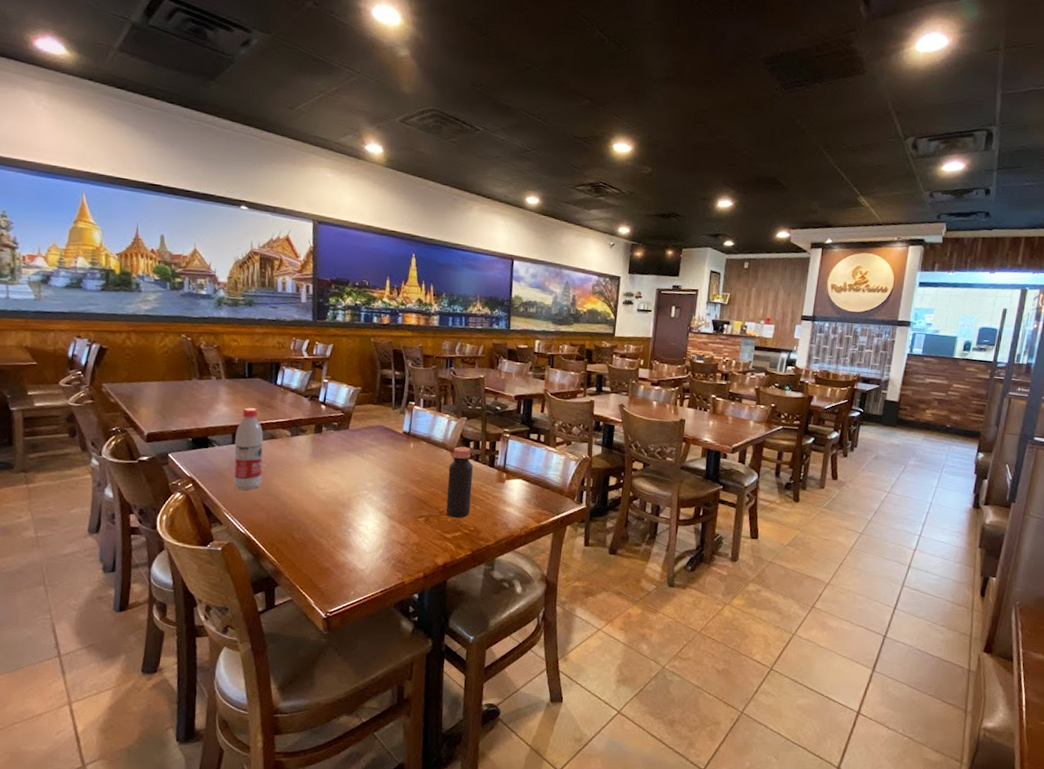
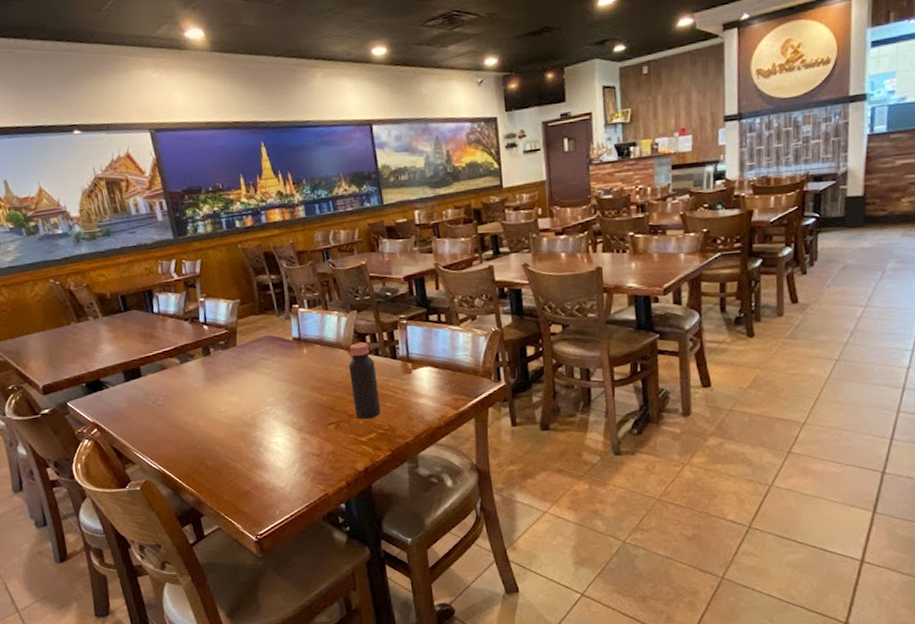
water bottle: present [233,408,264,491] -> none [125,341,163,427]

